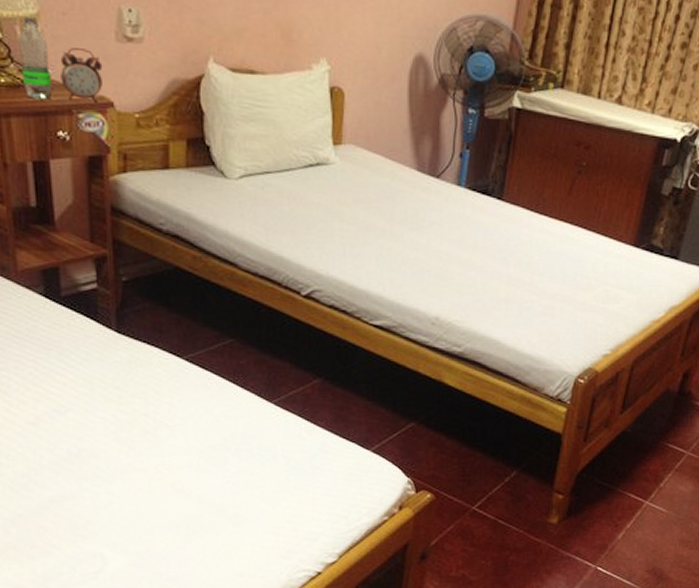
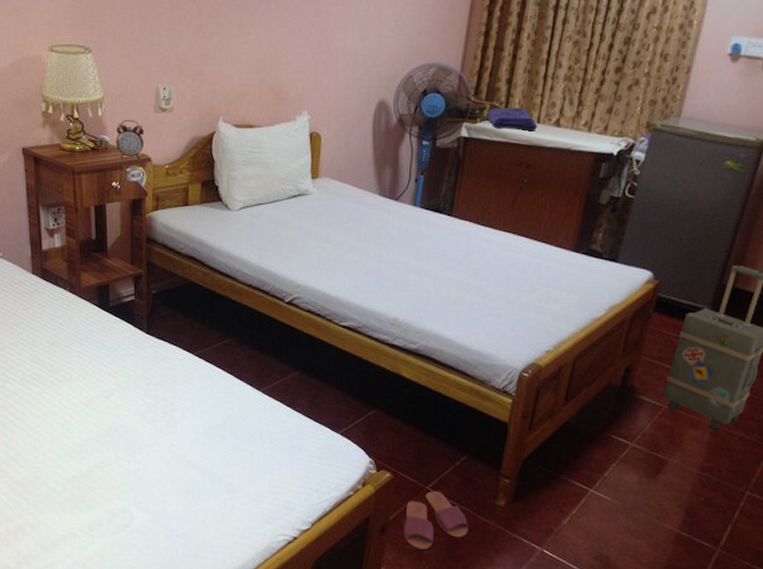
bottle: present [17,17,53,100] -> none [88,101,110,160]
slippers: none [446,510,518,576] -> present [403,490,468,550]
towel: none [542,76,598,108] -> present [487,107,538,132]

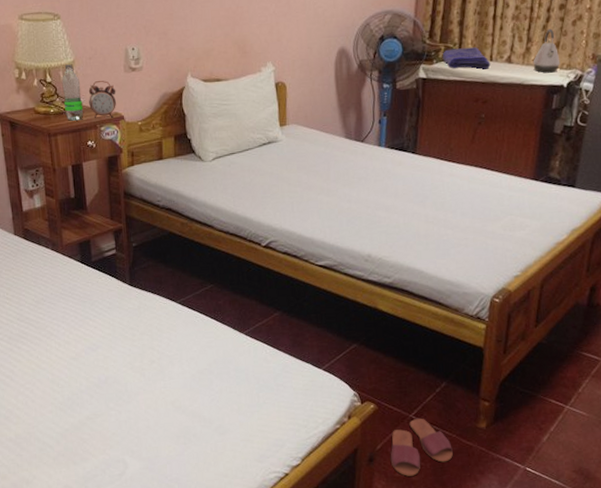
bottle: none [88,101,110,160] -> present [61,64,84,121]
kettle: none [582,92,612,139] -> present [533,28,561,73]

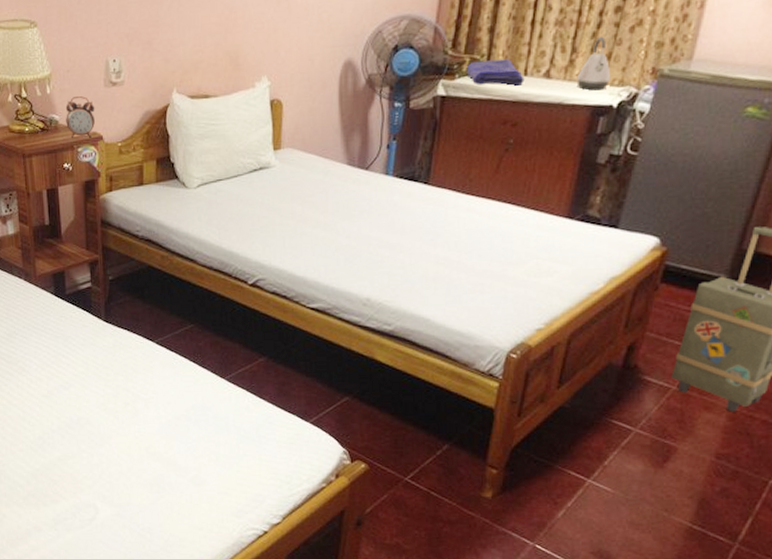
bottle: present [61,64,84,121] -> none [37,78,61,141]
slippers: present [390,418,453,476] -> none [380,482,452,544]

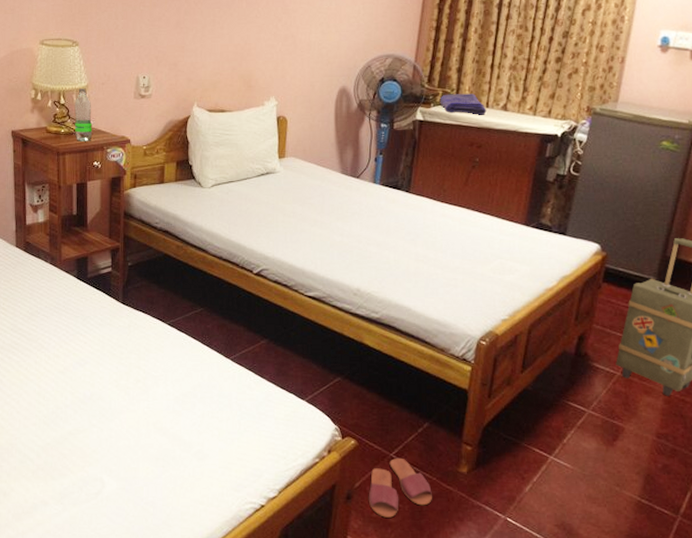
bottle: none [37,78,61,141] -> present [73,88,93,141]
alarm clock: present [65,96,95,138] -> none [98,105,125,141]
slippers: none [380,482,452,544] -> present [368,457,432,518]
kettle: present [576,36,611,91] -> none [528,80,555,122]

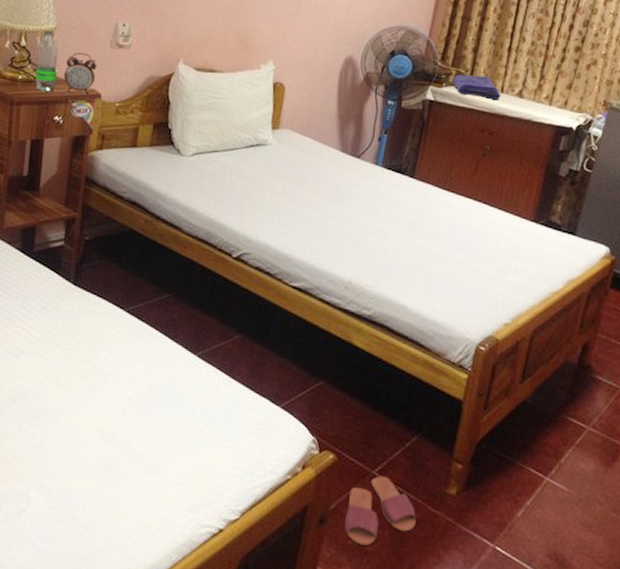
alarm clock: none [98,105,125,141] -> present [64,53,97,94]

